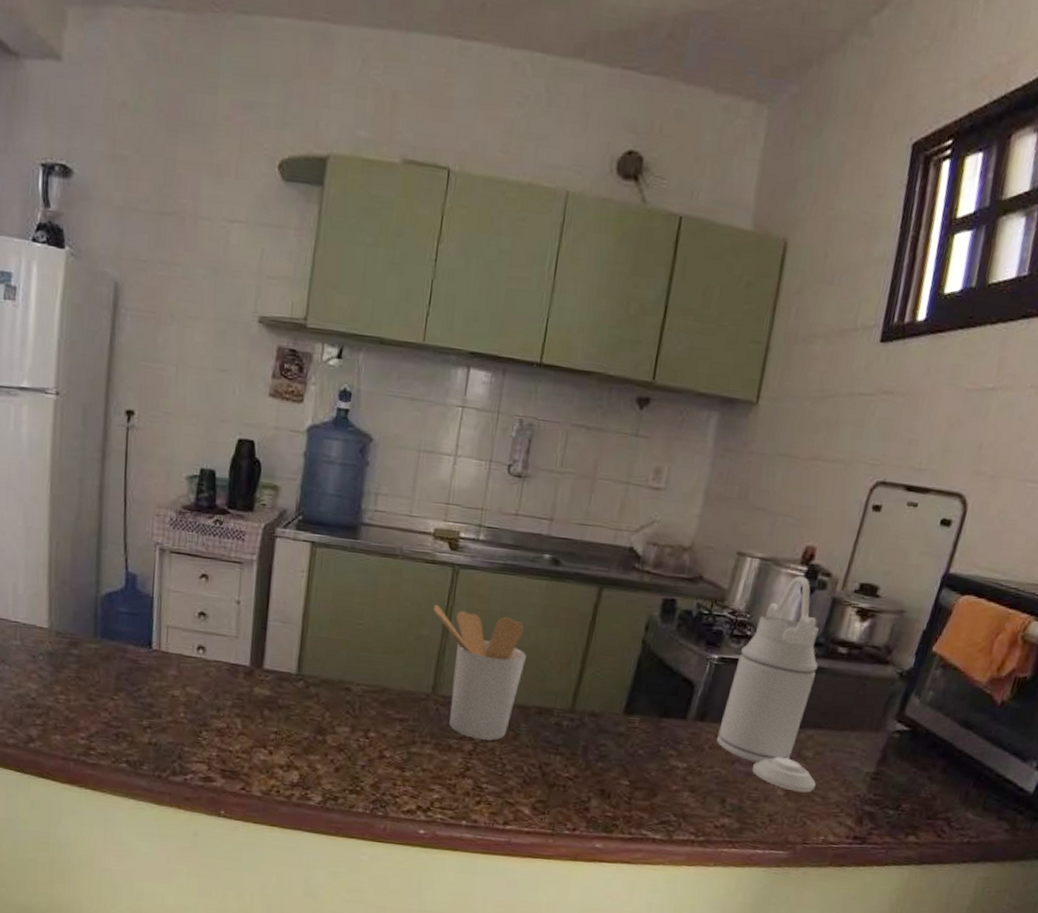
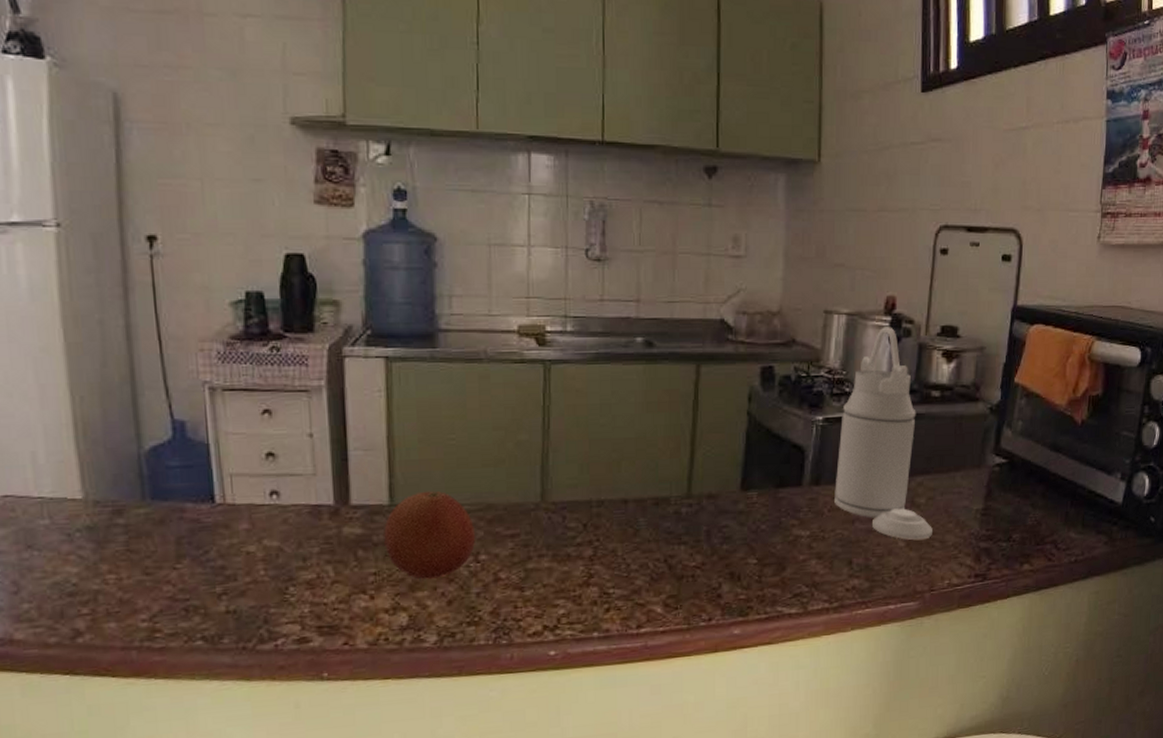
fruit: none [288,667,369,746] -> present [384,490,476,579]
utensil holder: present [432,604,526,741] -> none [528,406,634,543]

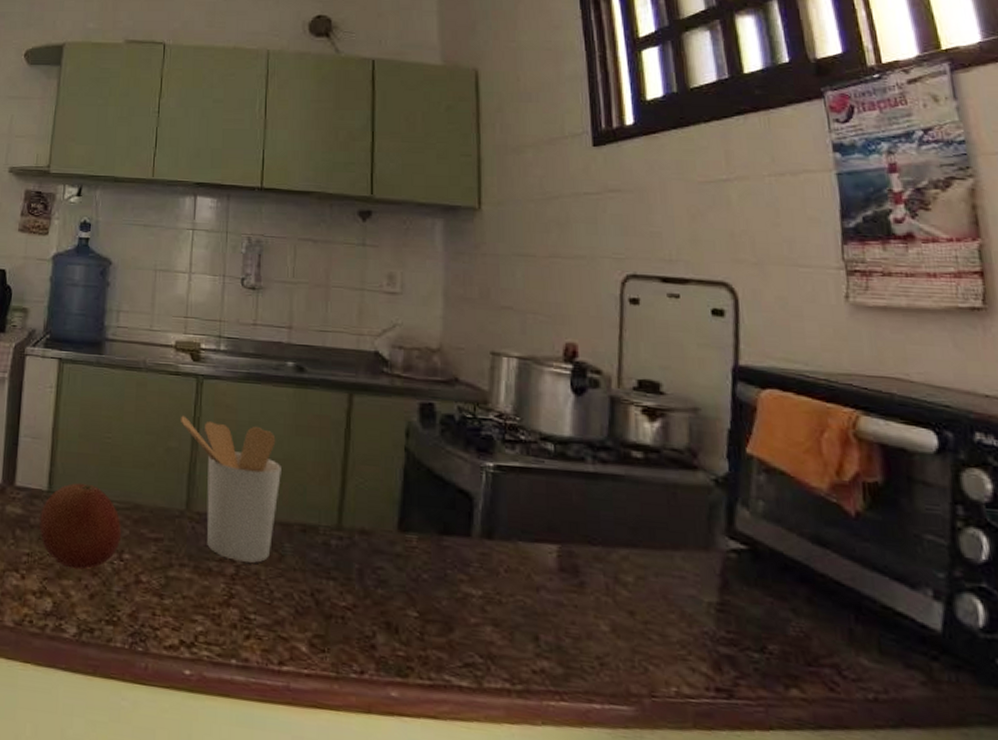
utensil holder: none [528,406,634,543] -> present [179,415,281,563]
milk can: present [834,327,932,541] -> none [512,374,647,629]

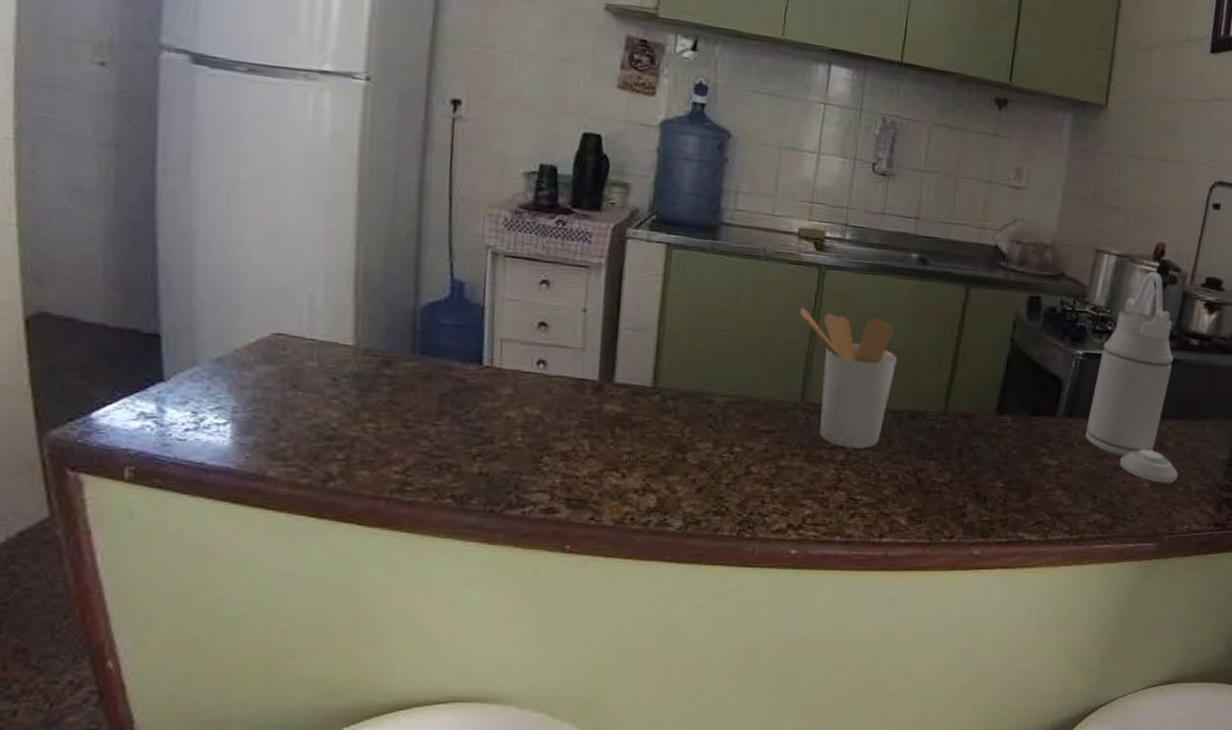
fruit: present [39,483,122,570] -> none [642,378,733,465]
milk can: none [512,374,647,629] -> present [1085,271,1178,483]

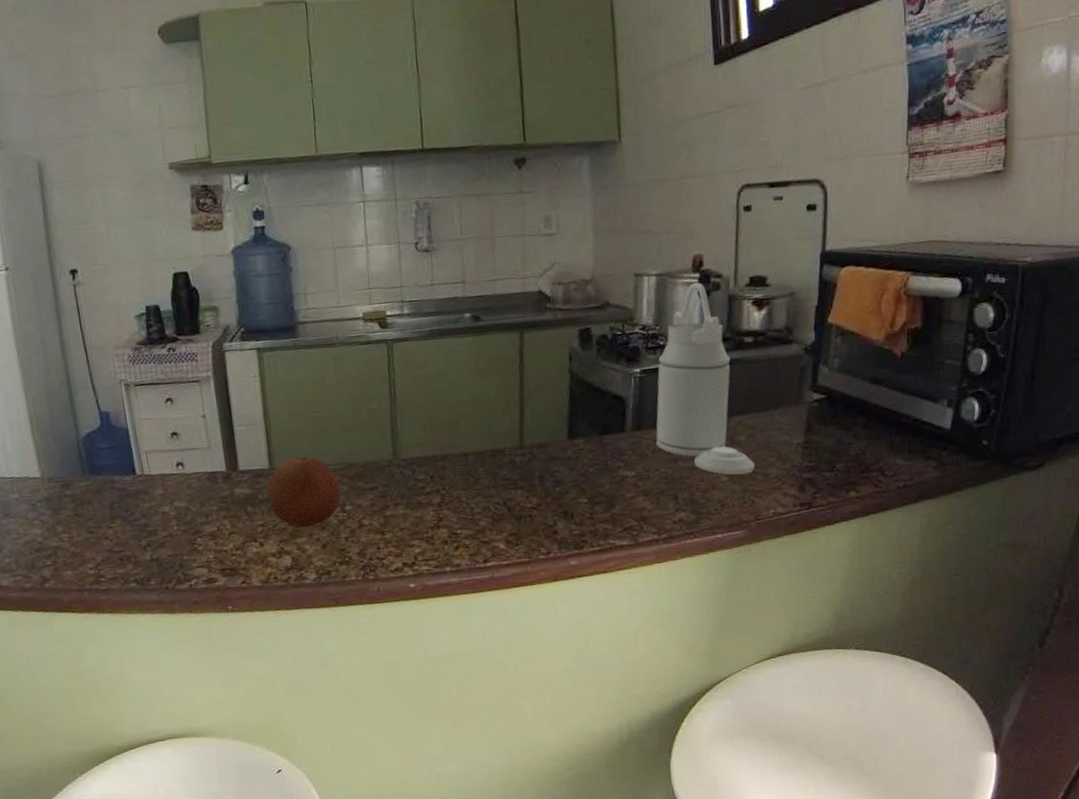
fruit: none [642,378,733,465] -> present [266,455,342,528]
utensil holder: present [799,307,897,449] -> none [377,376,470,492]

